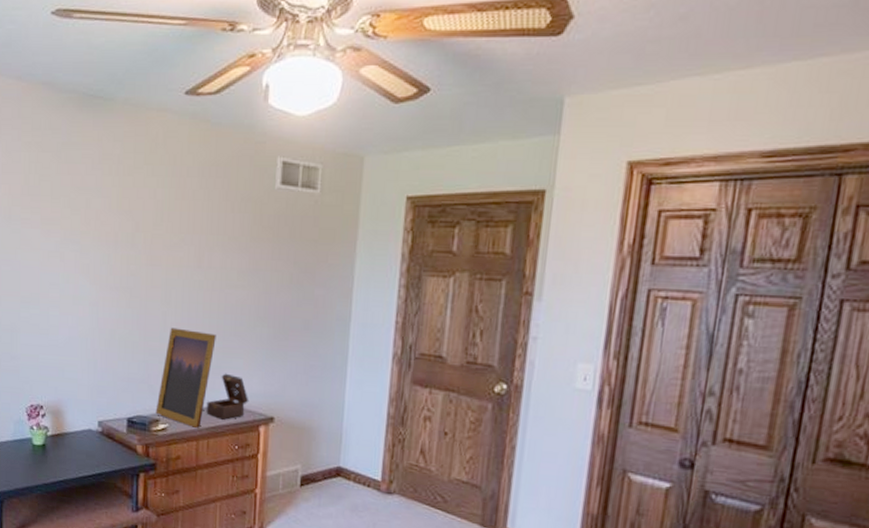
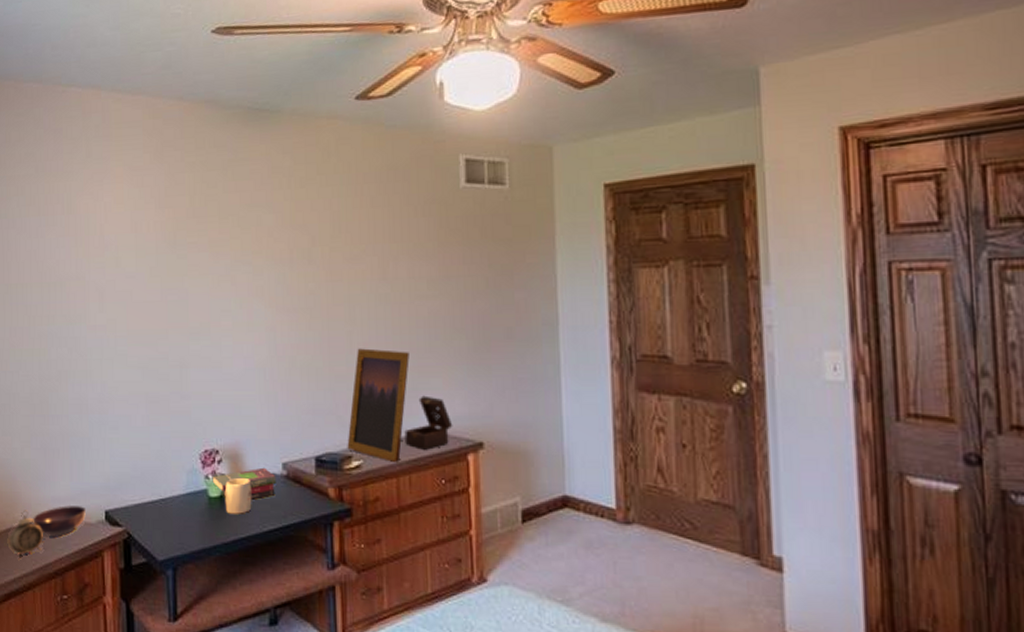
books: none [37,423,92,450] -> present [213,467,277,500]
mug: none [46,431,70,461] -> present [224,478,252,514]

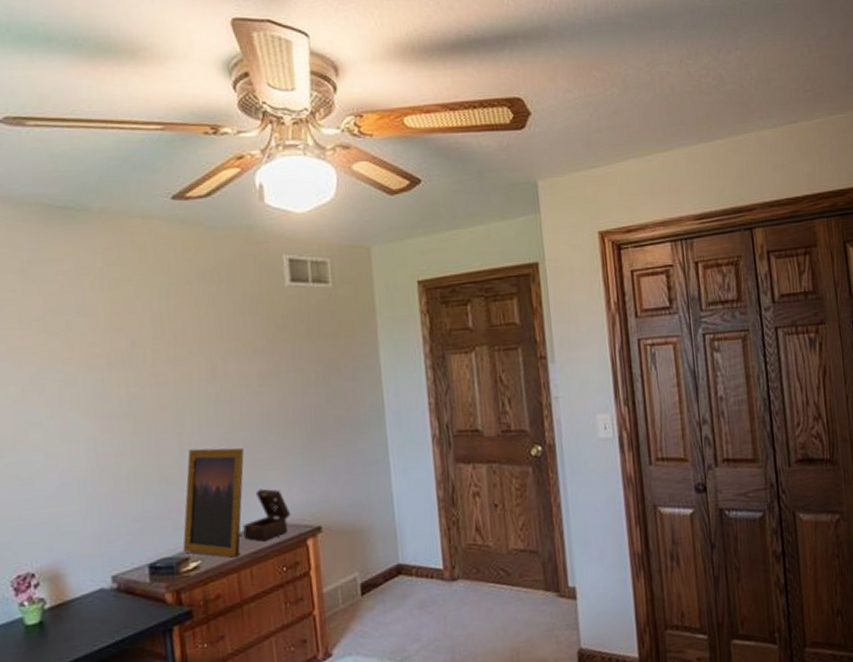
books: present [213,467,277,500] -> none [29,583,106,623]
mug: present [224,478,252,514] -> none [44,598,79,640]

